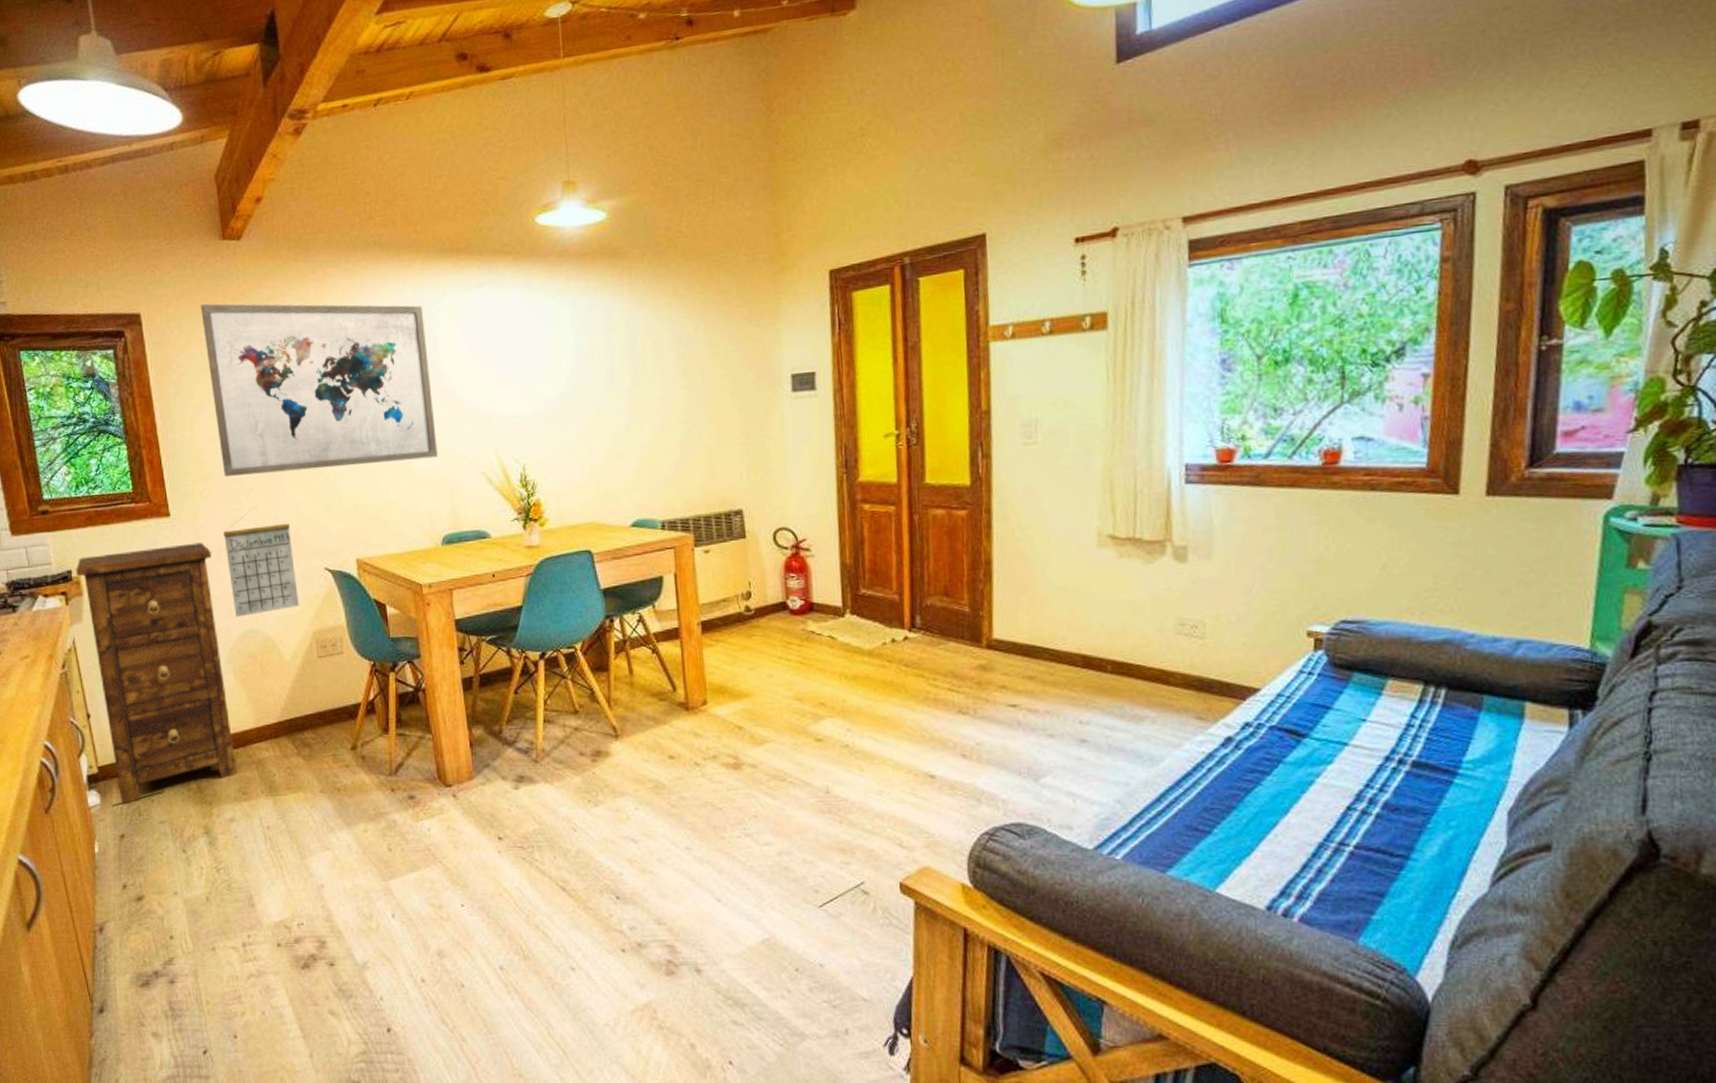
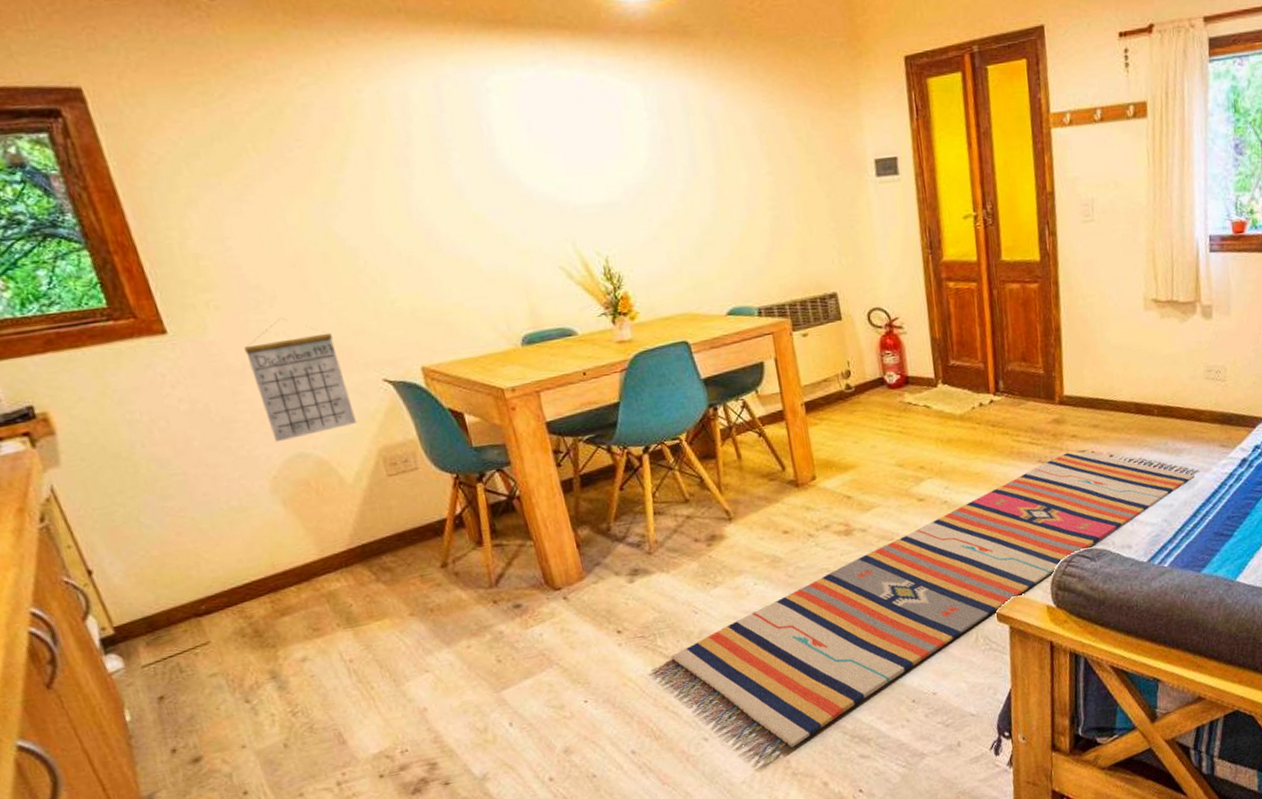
cabinet: present [76,542,237,805] -> none [39,361,304,664]
wall art: present [200,303,438,476] -> none [169,76,507,284]
rug: none [525,705,1167,1007] -> present [650,450,1200,762]

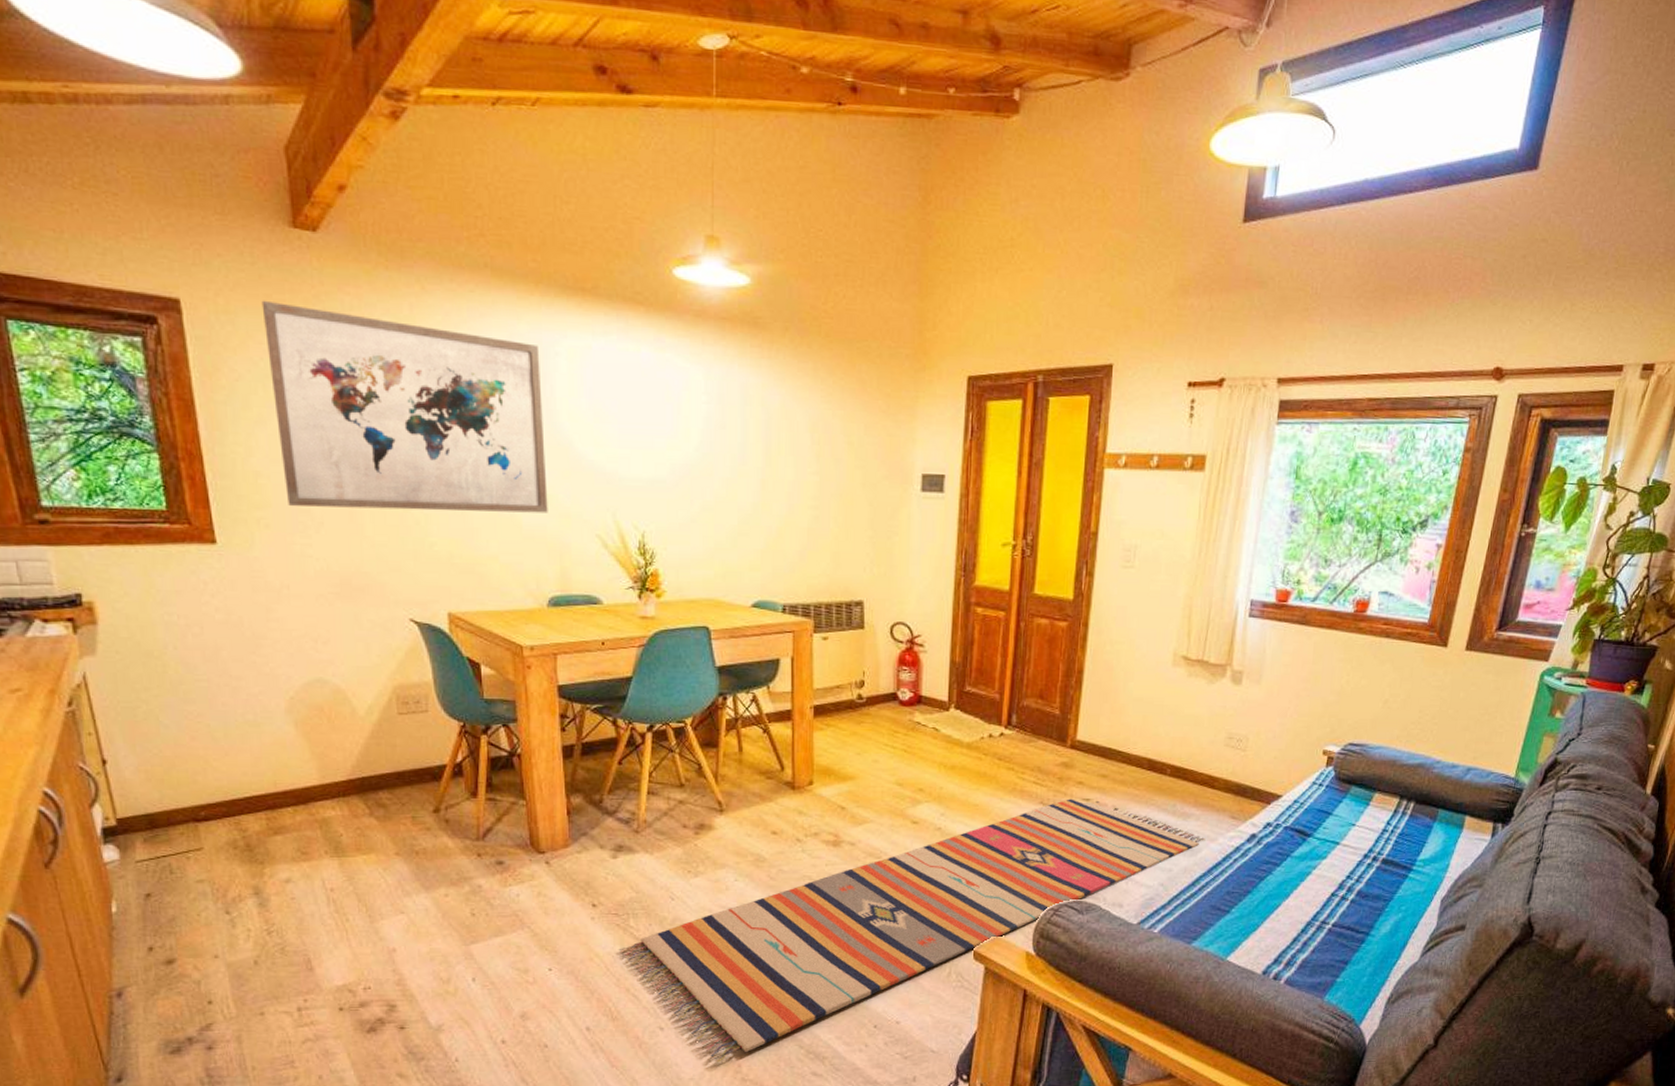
wall art: none [169,76,507,284] -> present [261,300,548,513]
calendar: present [244,325,356,443] -> none [285,550,377,665]

